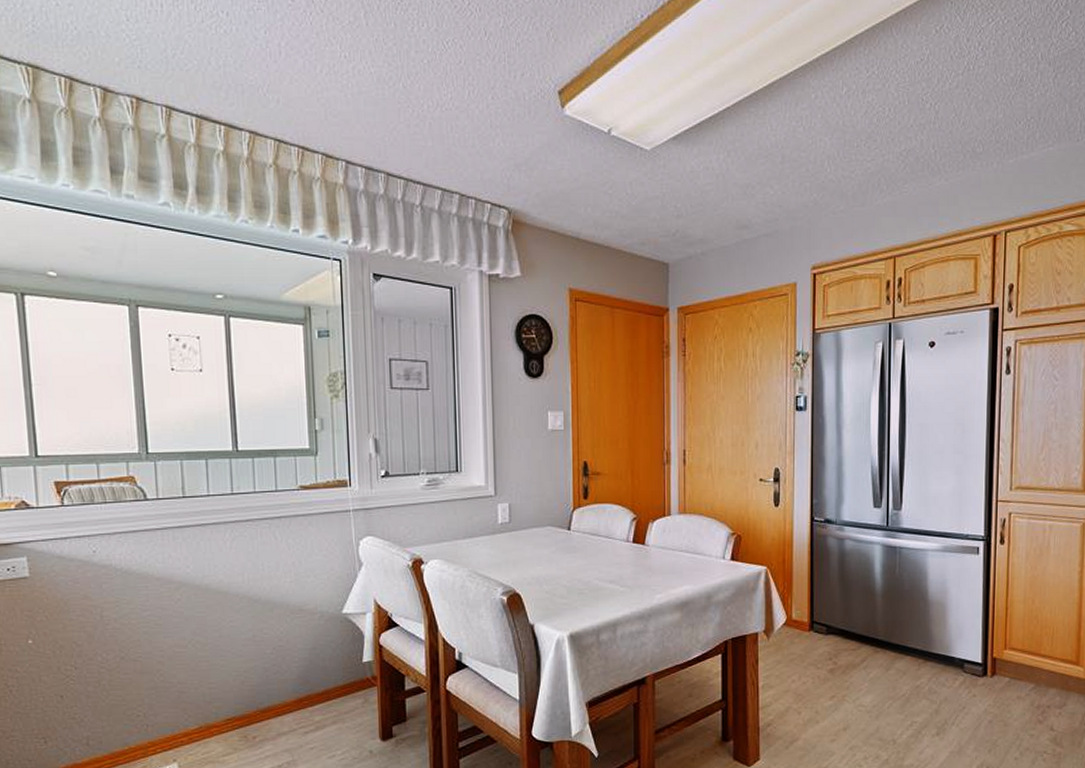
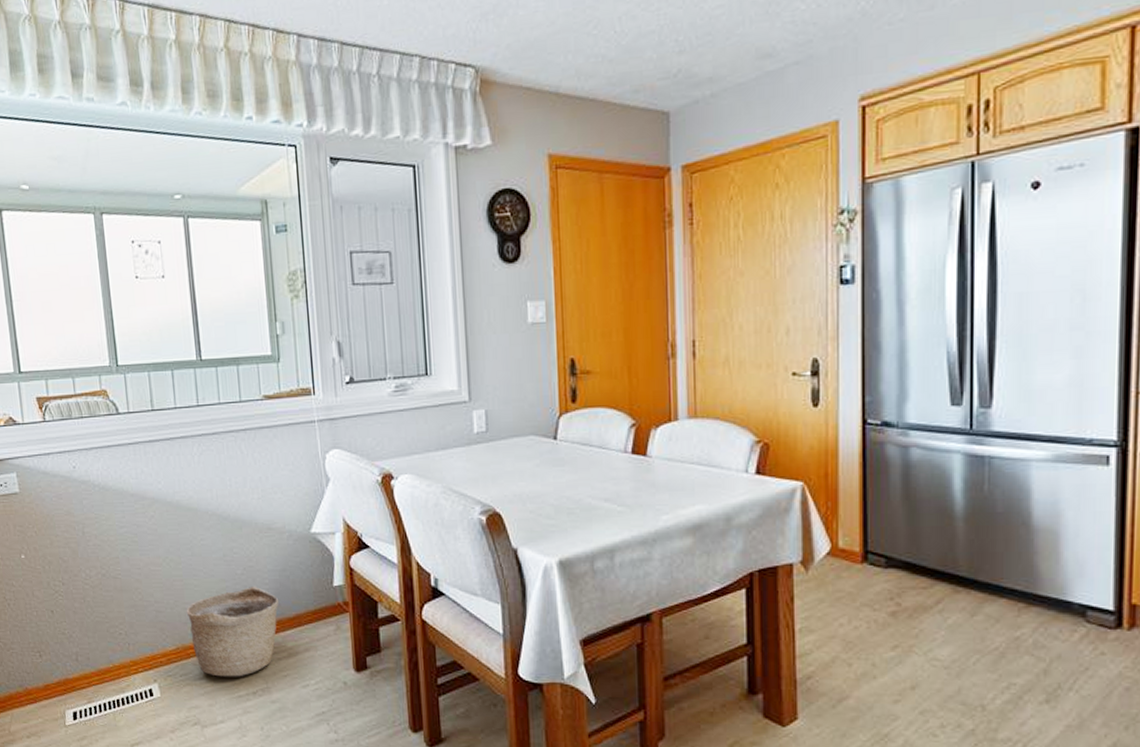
basket: none [211,664,309,753] -> present [186,586,279,677]

